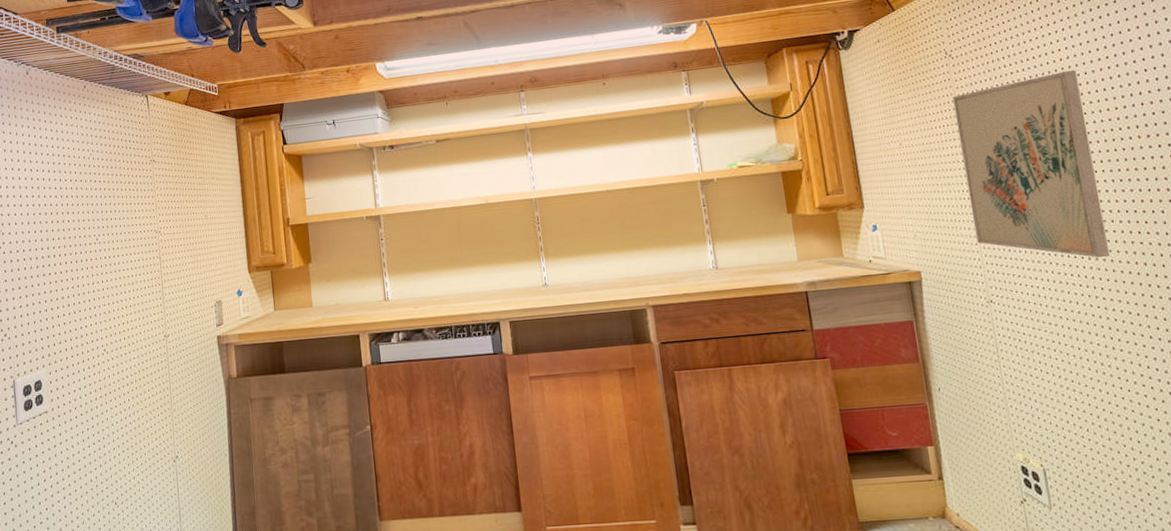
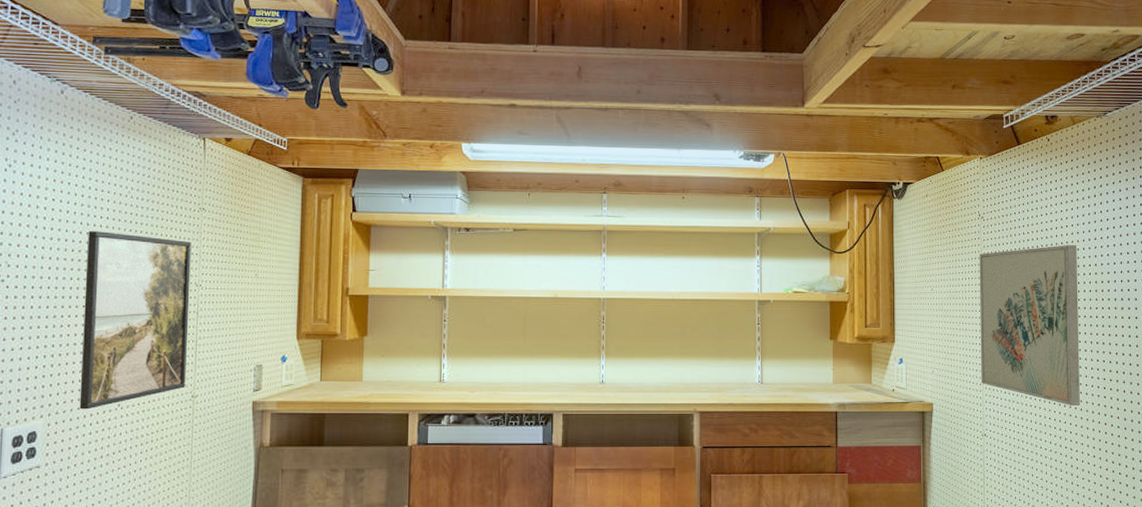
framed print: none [62,192,158,357] -> present [79,231,192,410]

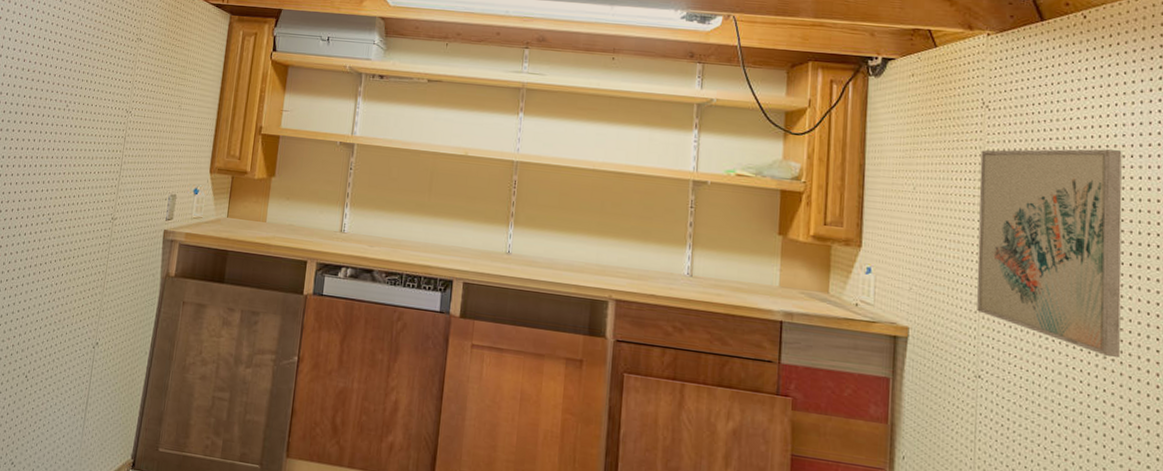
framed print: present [79,231,192,410] -> none [17,53,127,220]

